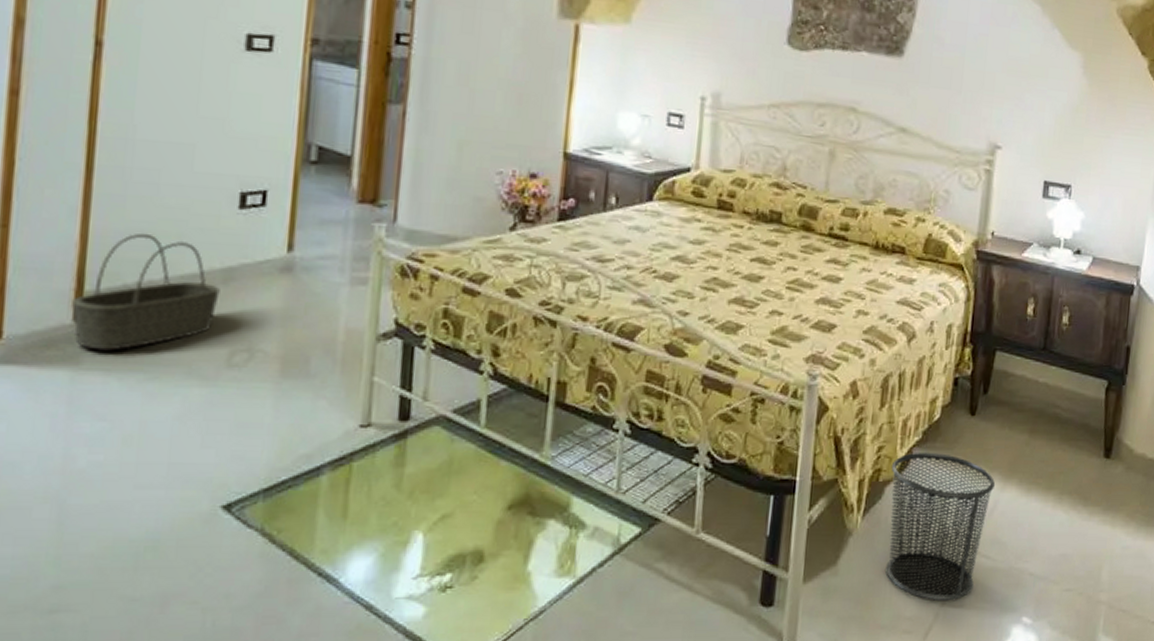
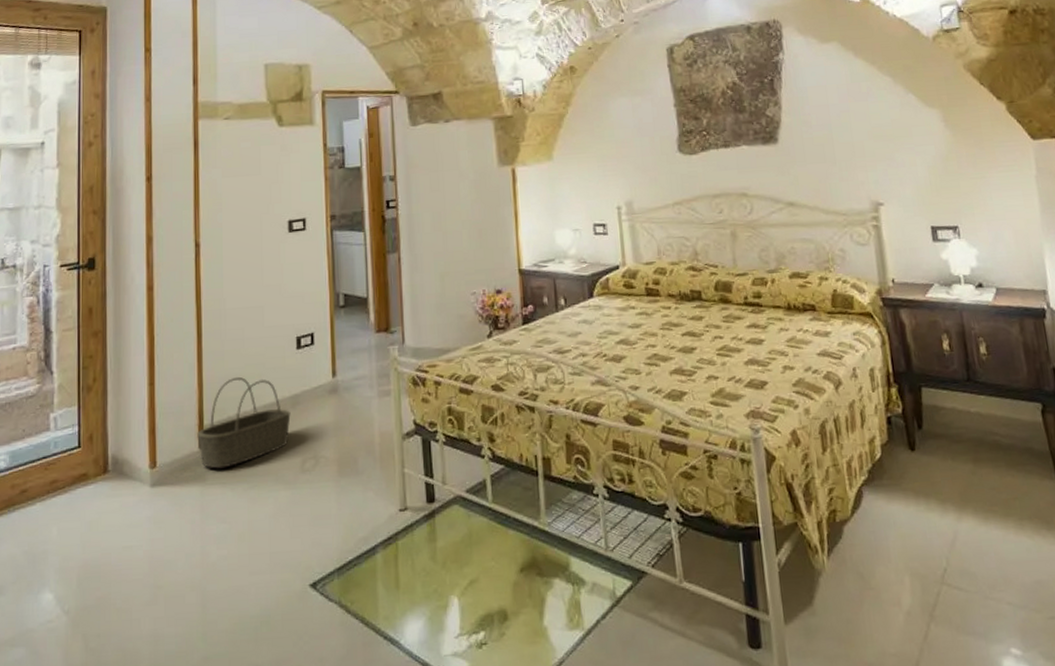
waste bin: present [886,452,996,601] -> none [844,489,952,636]

